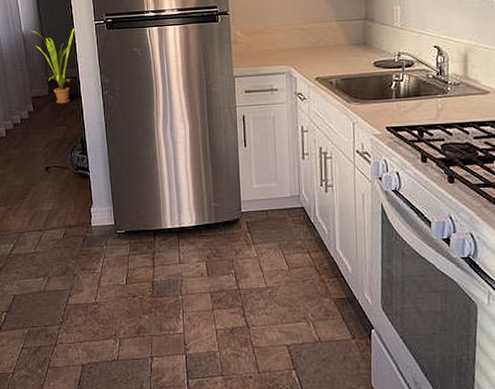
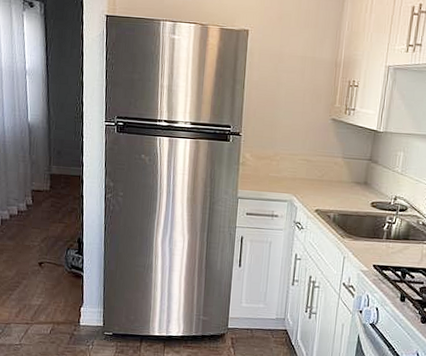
house plant: present [31,28,75,104] -> none [38,122,84,201]

